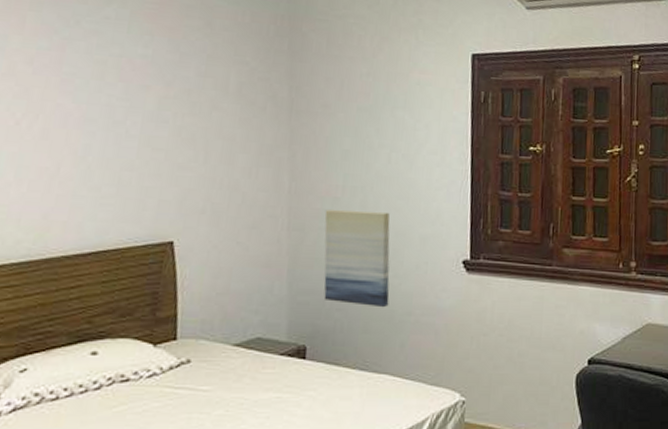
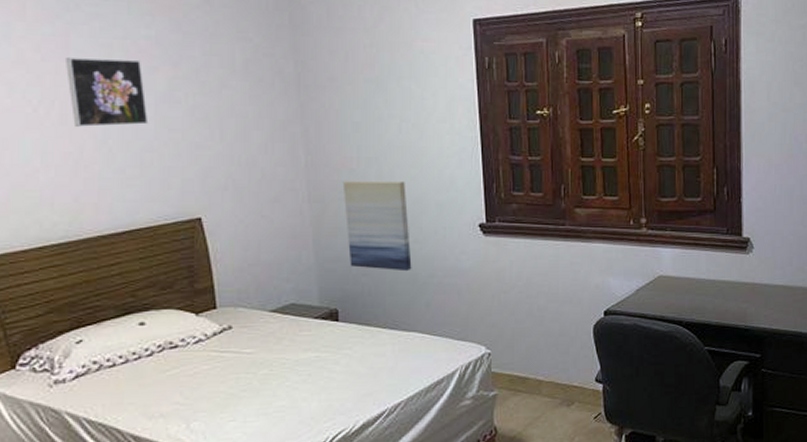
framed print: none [55,71,134,143] -> present [64,56,149,127]

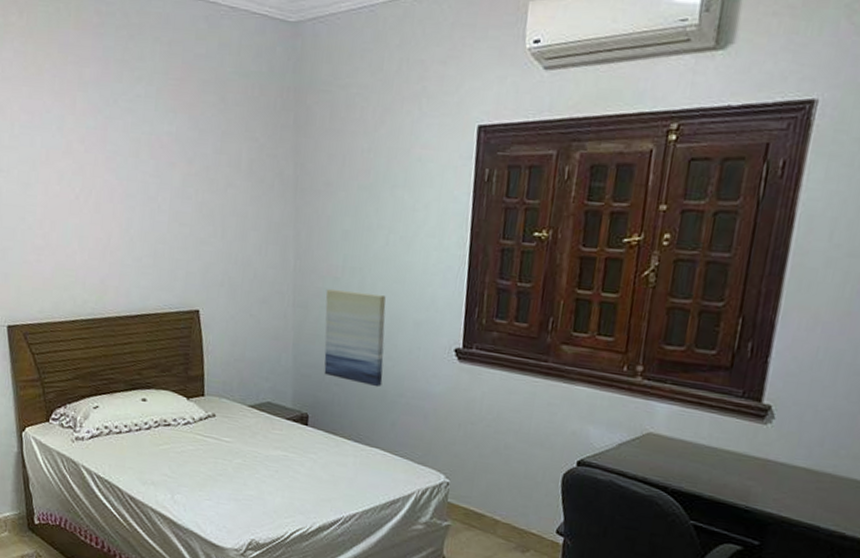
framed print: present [64,56,149,127] -> none [102,149,164,218]

